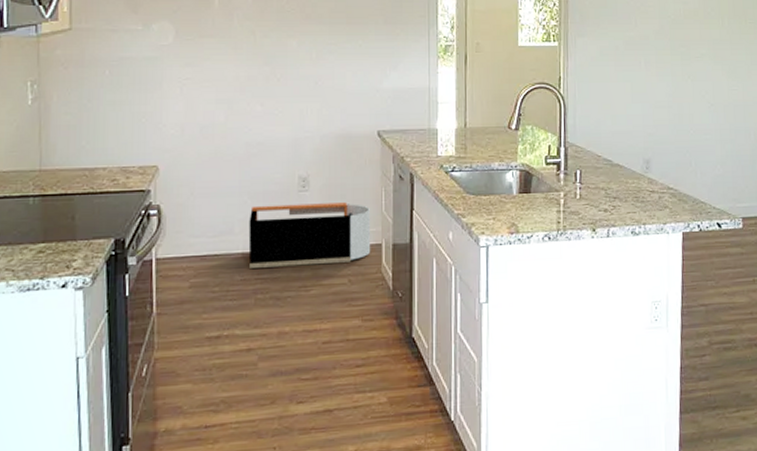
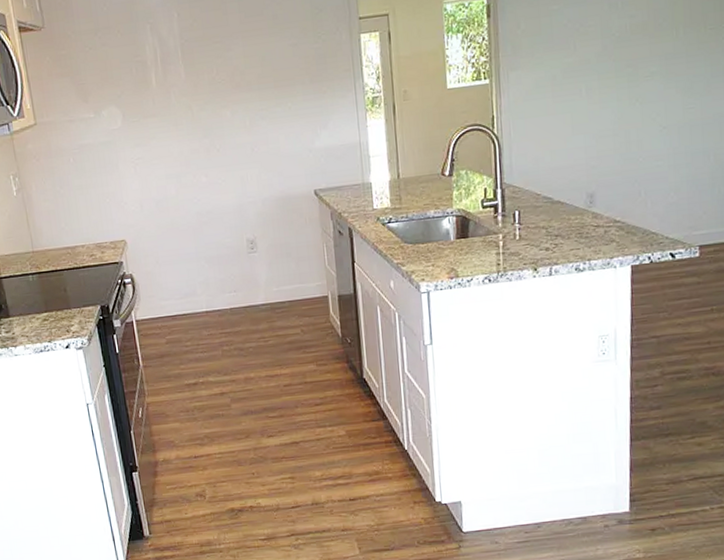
storage bin: present [248,202,371,268] -> none [208,260,318,324]

